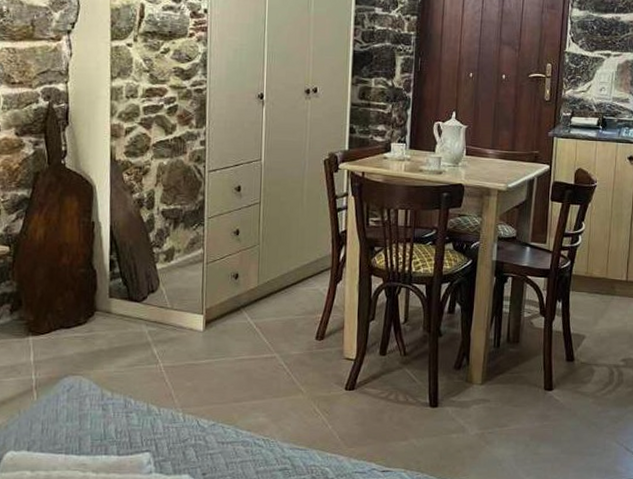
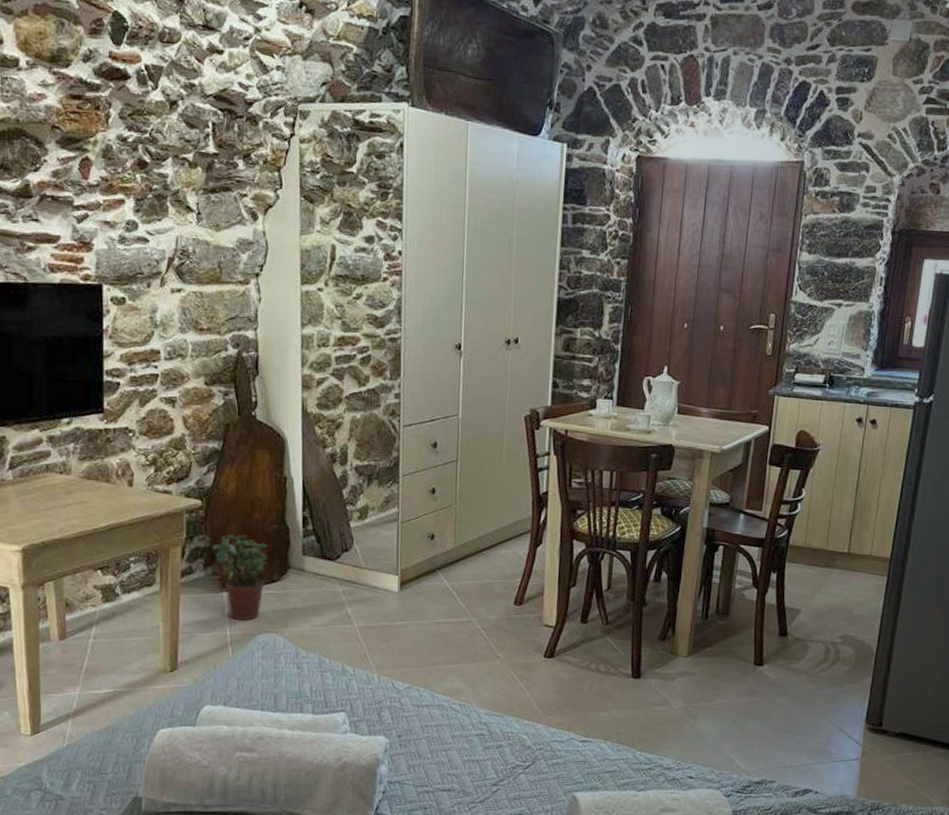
potted plant: none [19,279,75,363] -> present [212,534,268,620]

